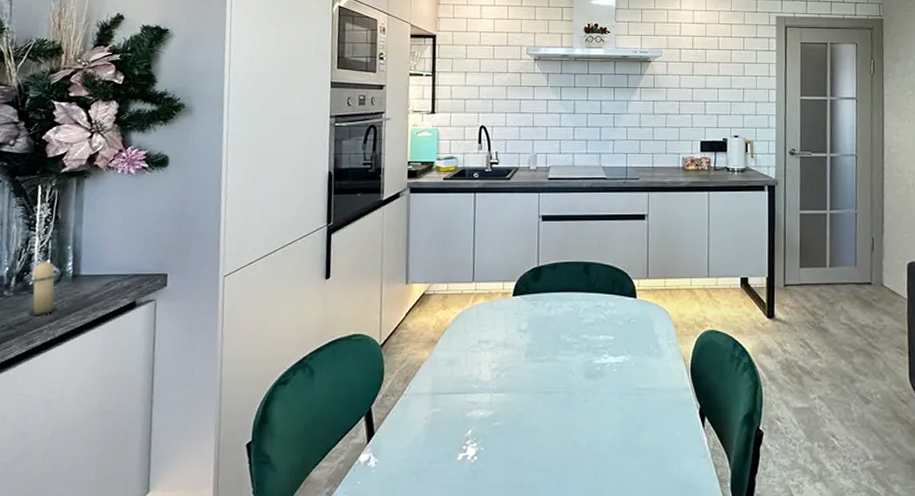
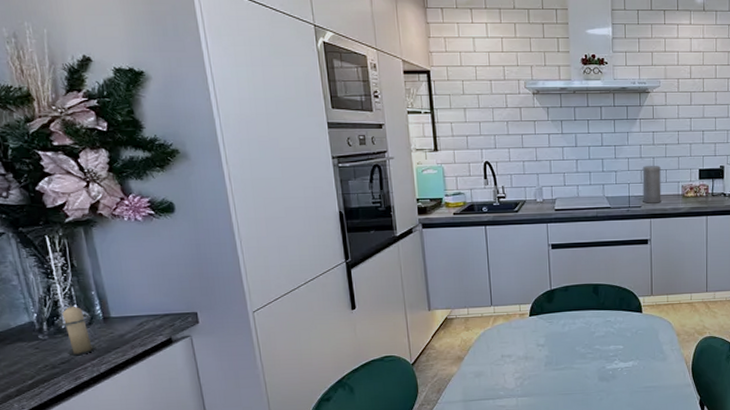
canister: none [641,135,661,176] -> present [642,165,661,204]

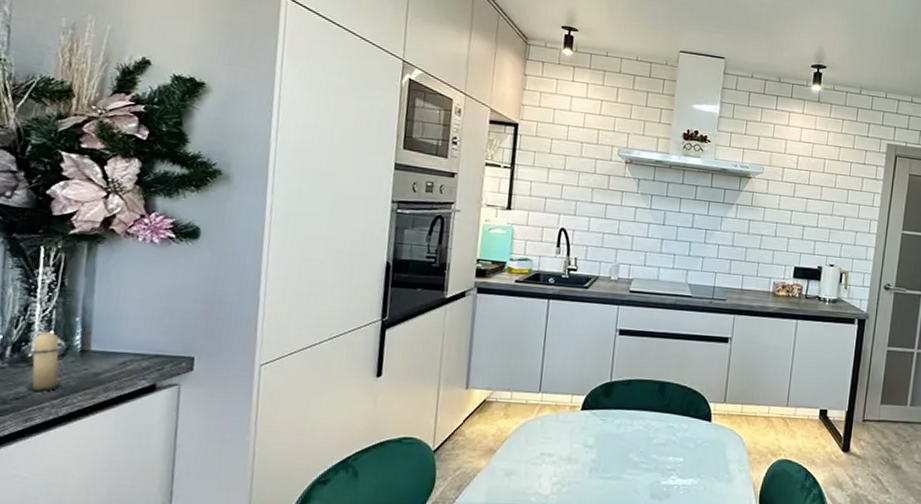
canister: present [642,165,661,204] -> none [728,255,753,299]

